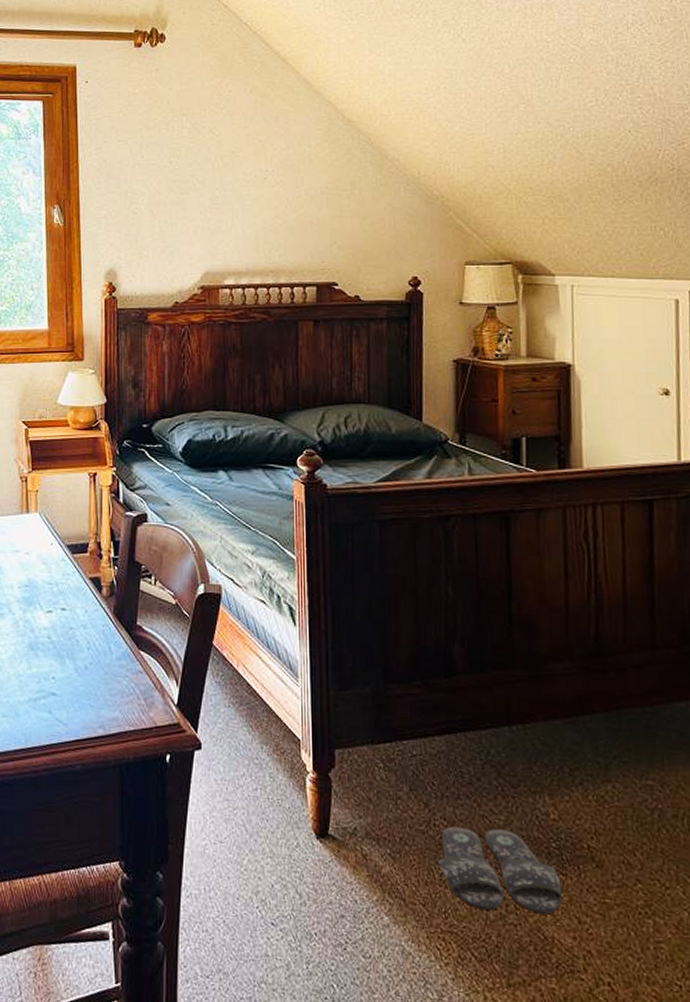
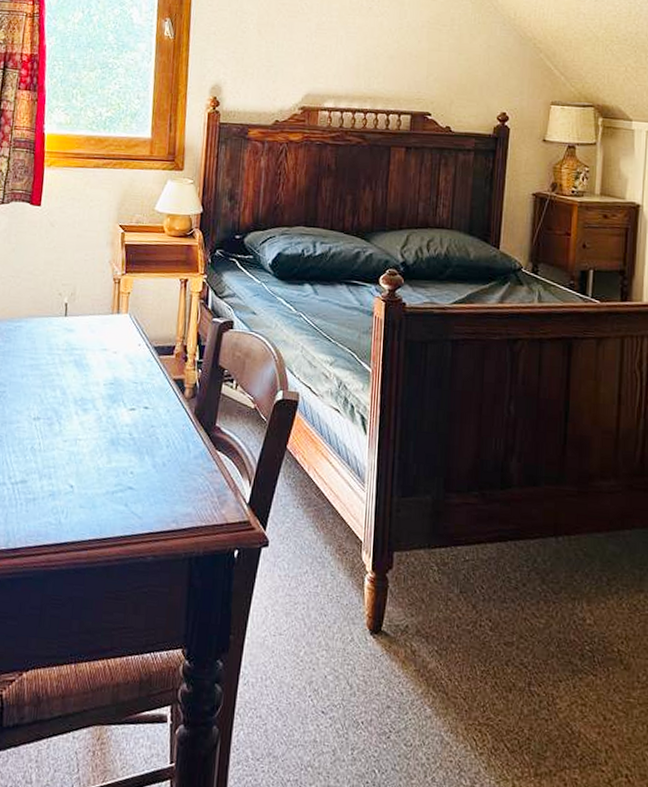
slippers: present [438,826,562,915] -> none [481,627,591,711]

